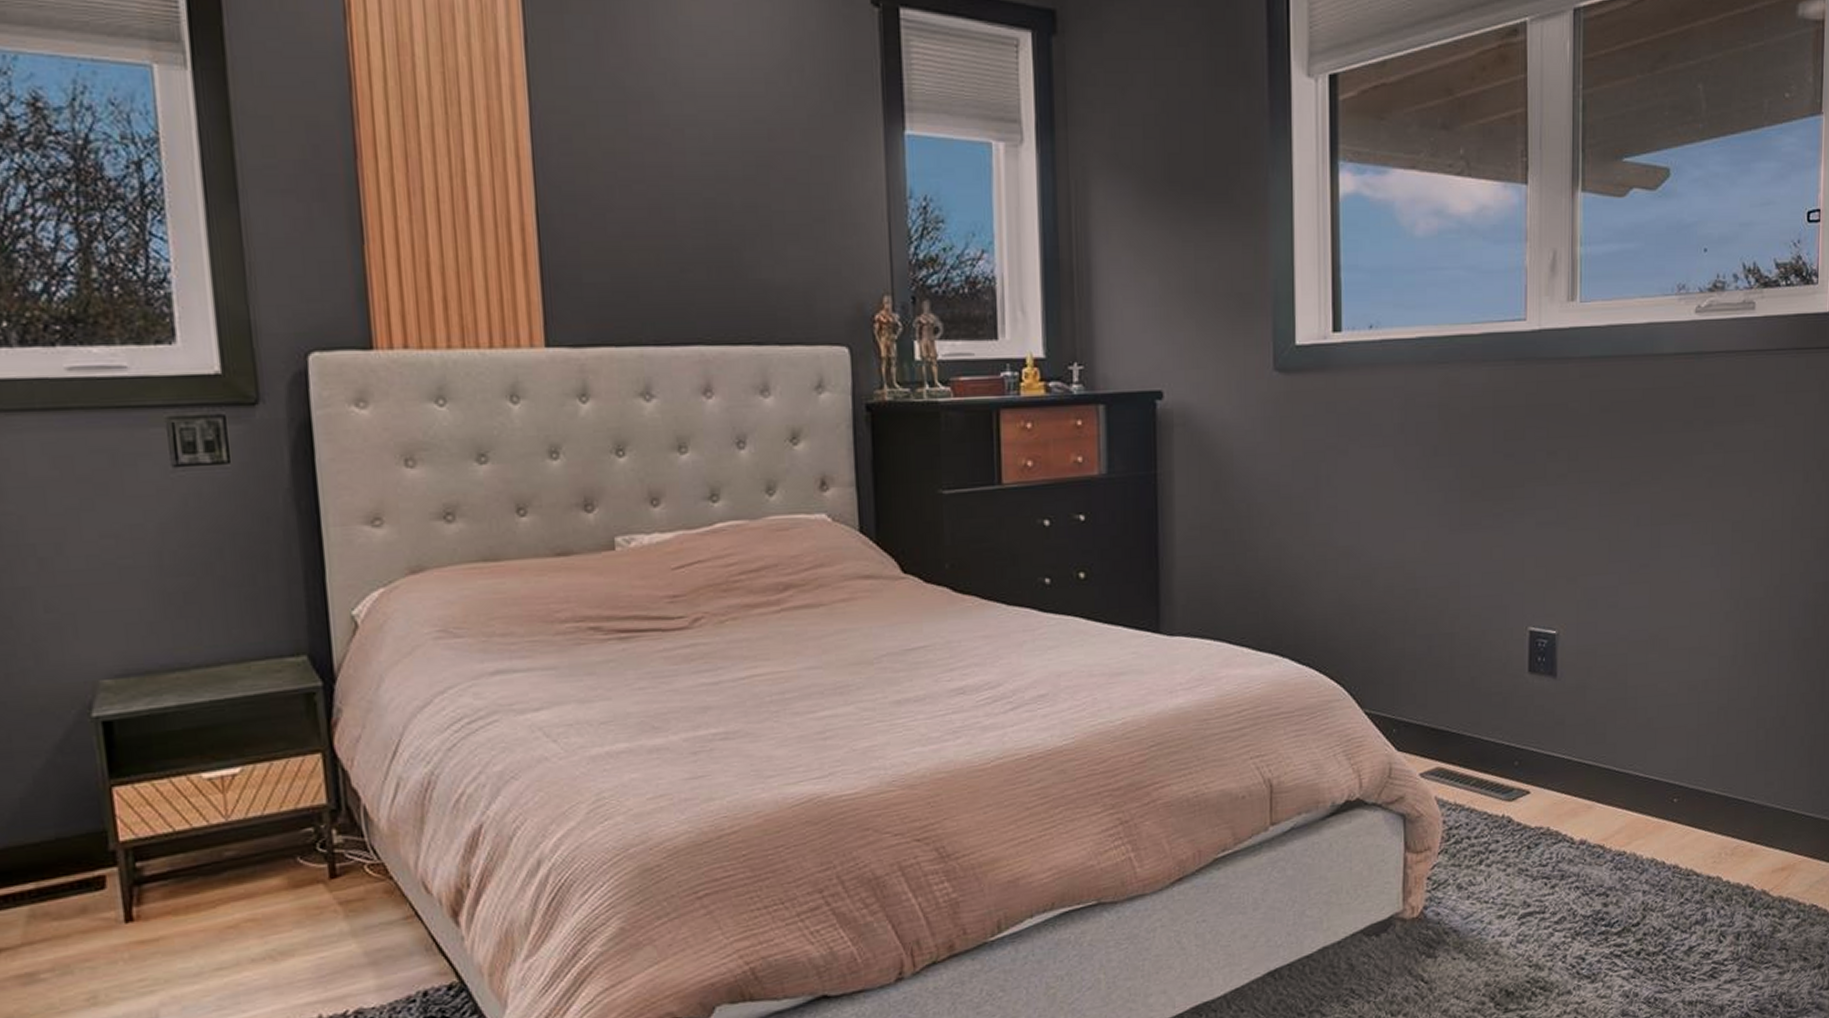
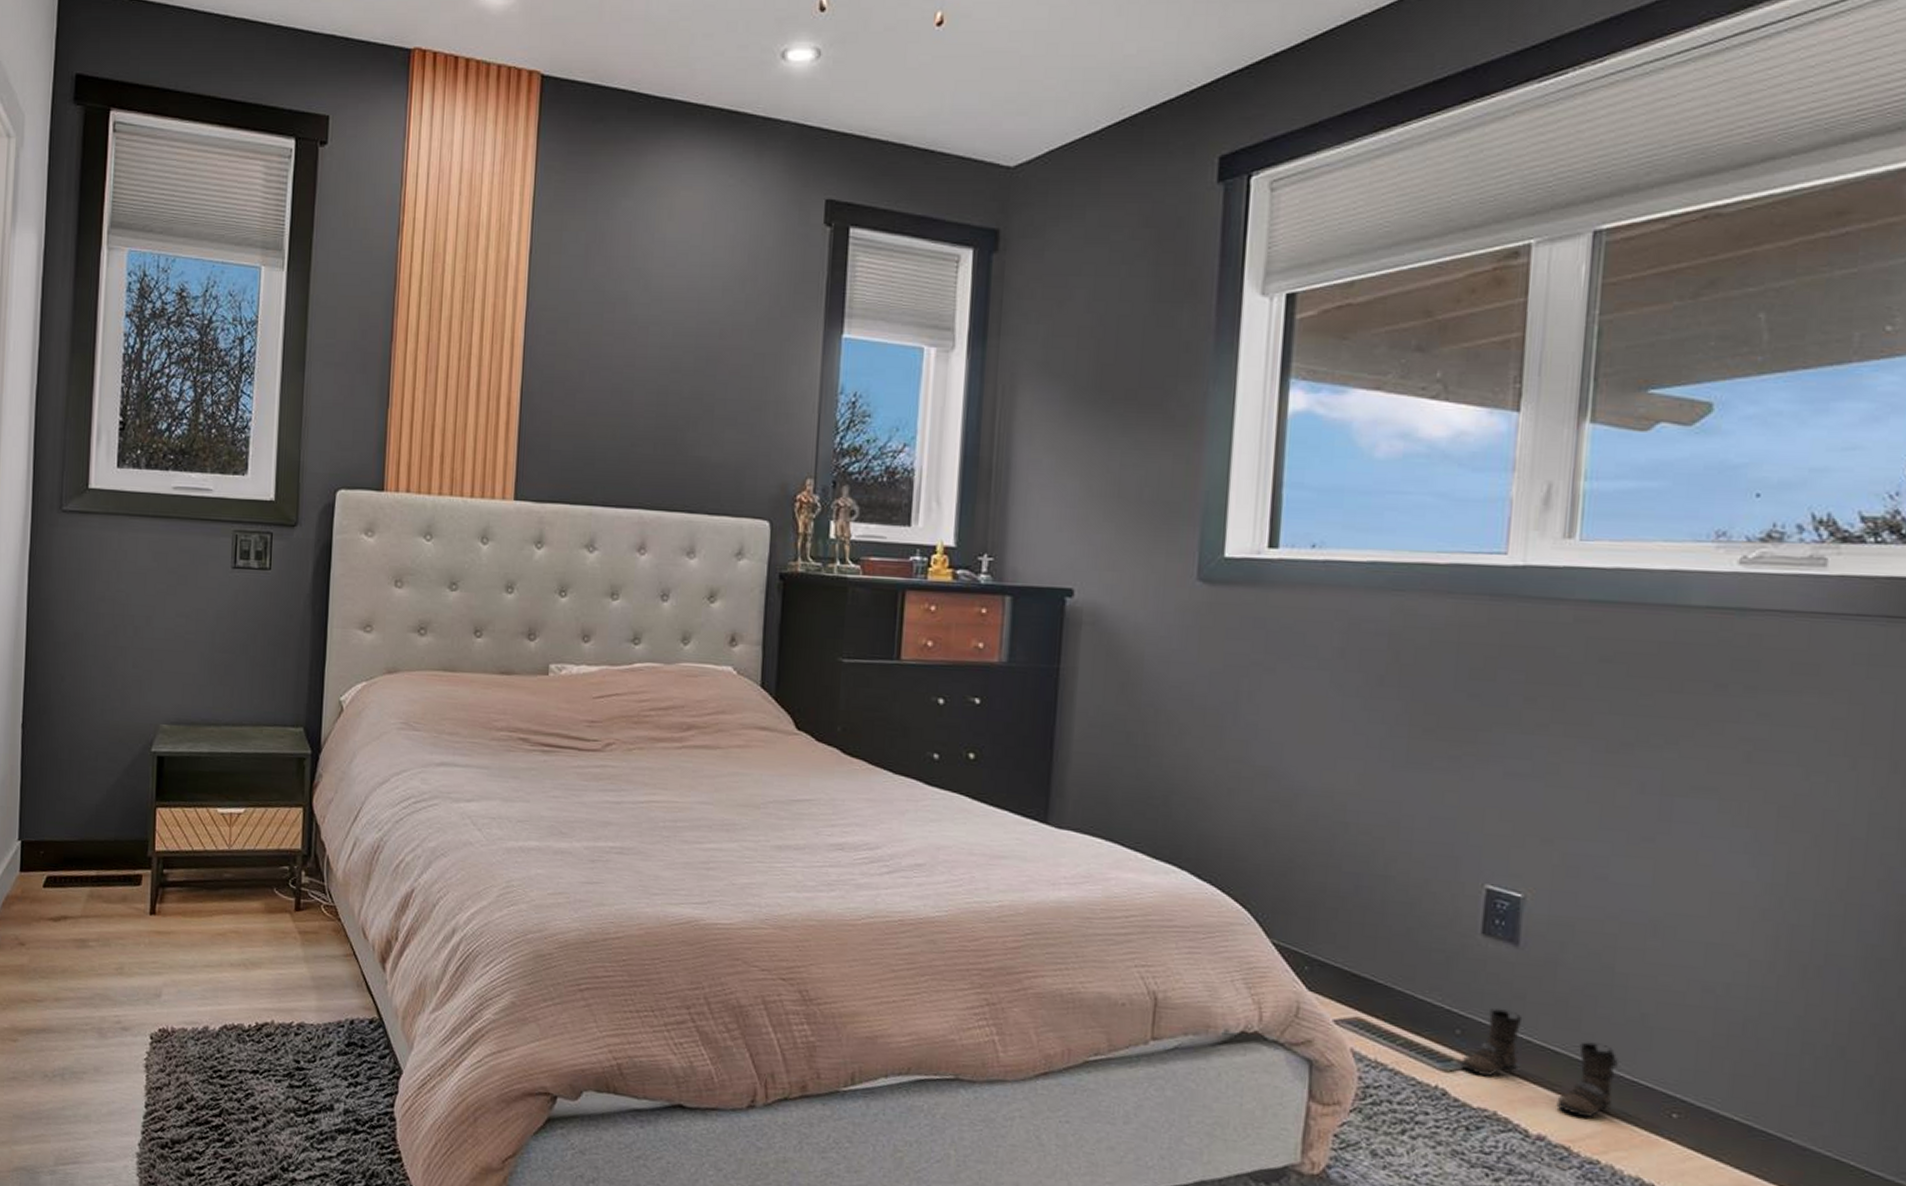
boots: none [1519,736,1634,818] -> present [1459,1008,1618,1118]

